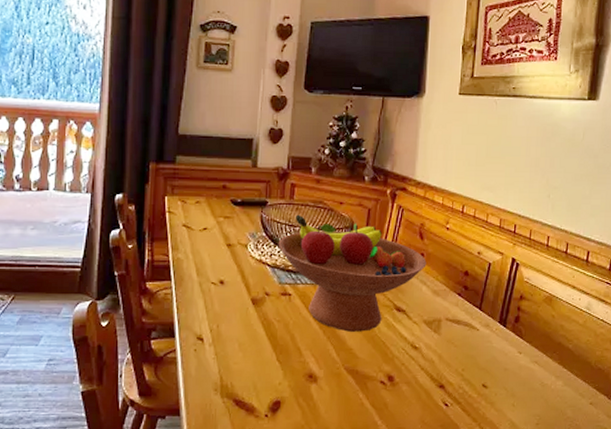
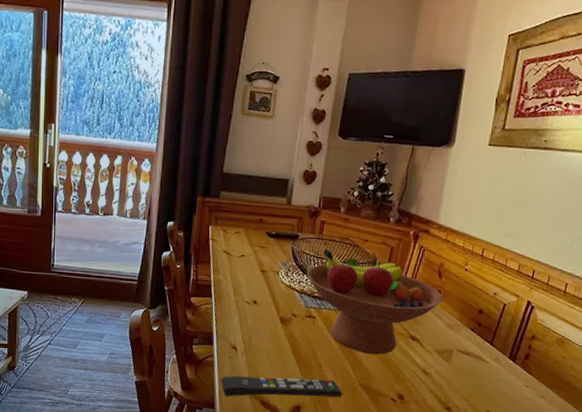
remote control: none [186,366,327,399] -> present [221,375,343,398]

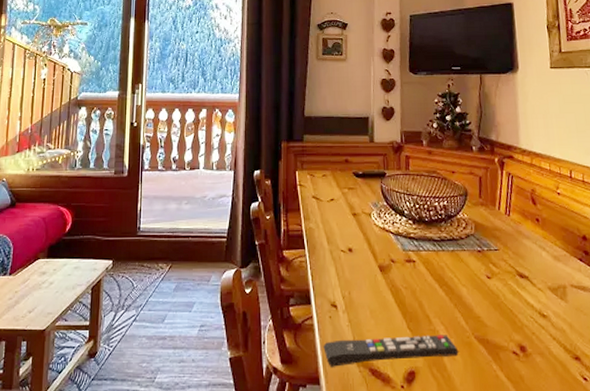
fruit bowl: present [306,248,443,355] -> none [398,184,543,299]

